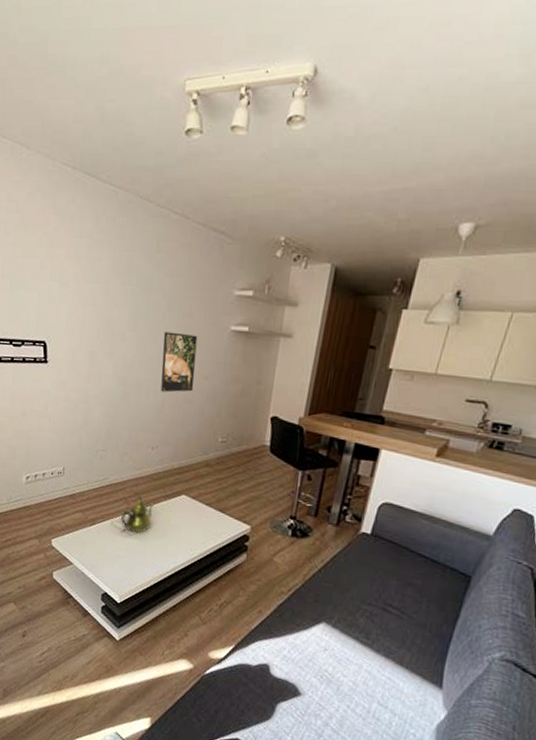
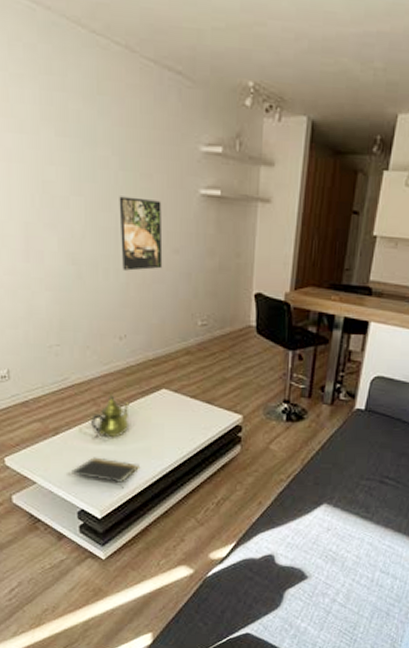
notepad: none [101,548,156,579] -> present [71,457,139,488]

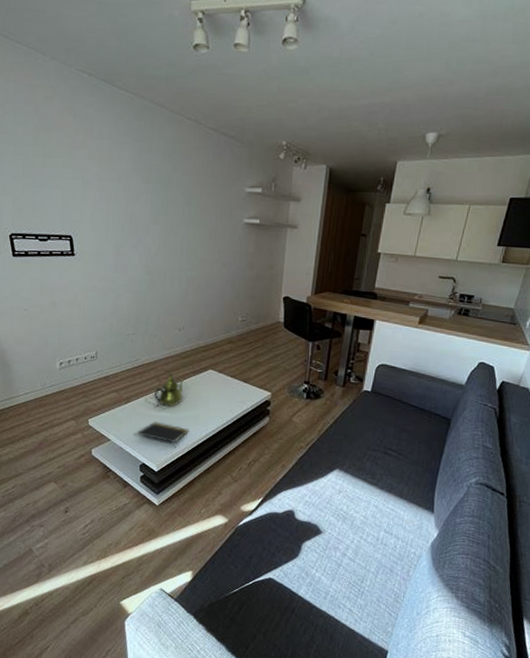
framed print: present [119,196,163,271] -> none [184,225,215,279]

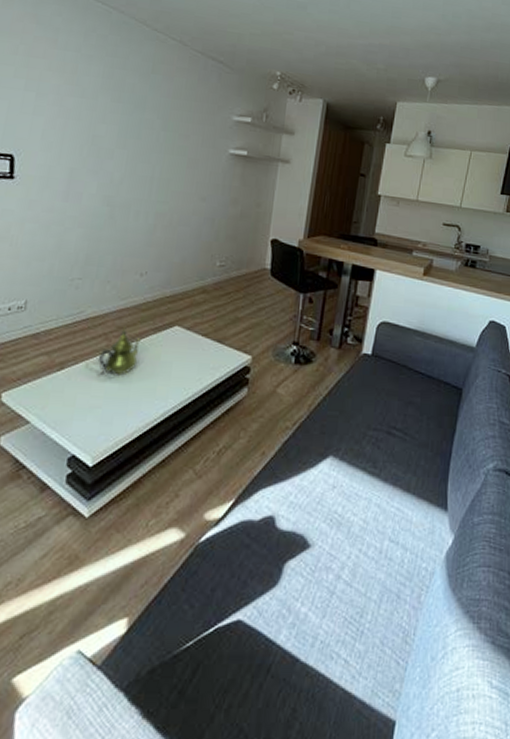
notepad: present [137,421,189,448] -> none [69,395,142,432]

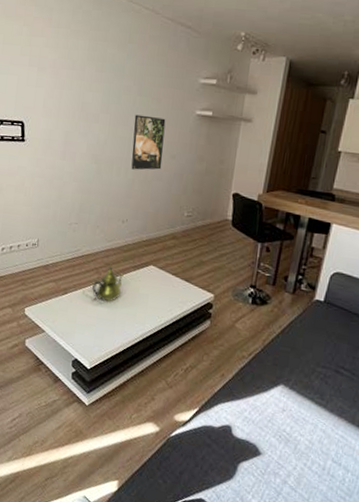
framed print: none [152,151,195,214] -> present [131,114,166,170]

